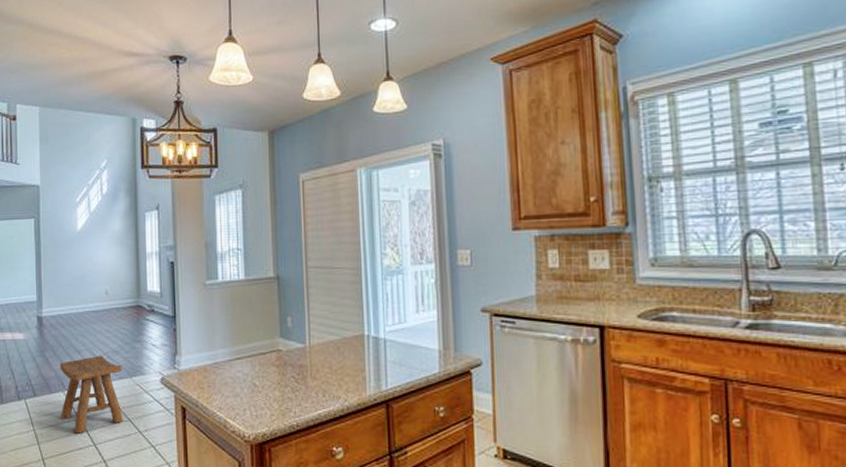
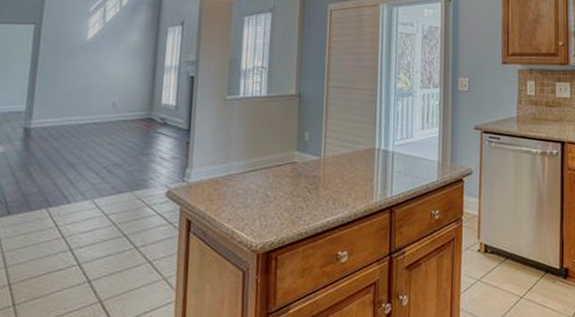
stool: present [60,355,123,434] -> none [39,168,123,254]

